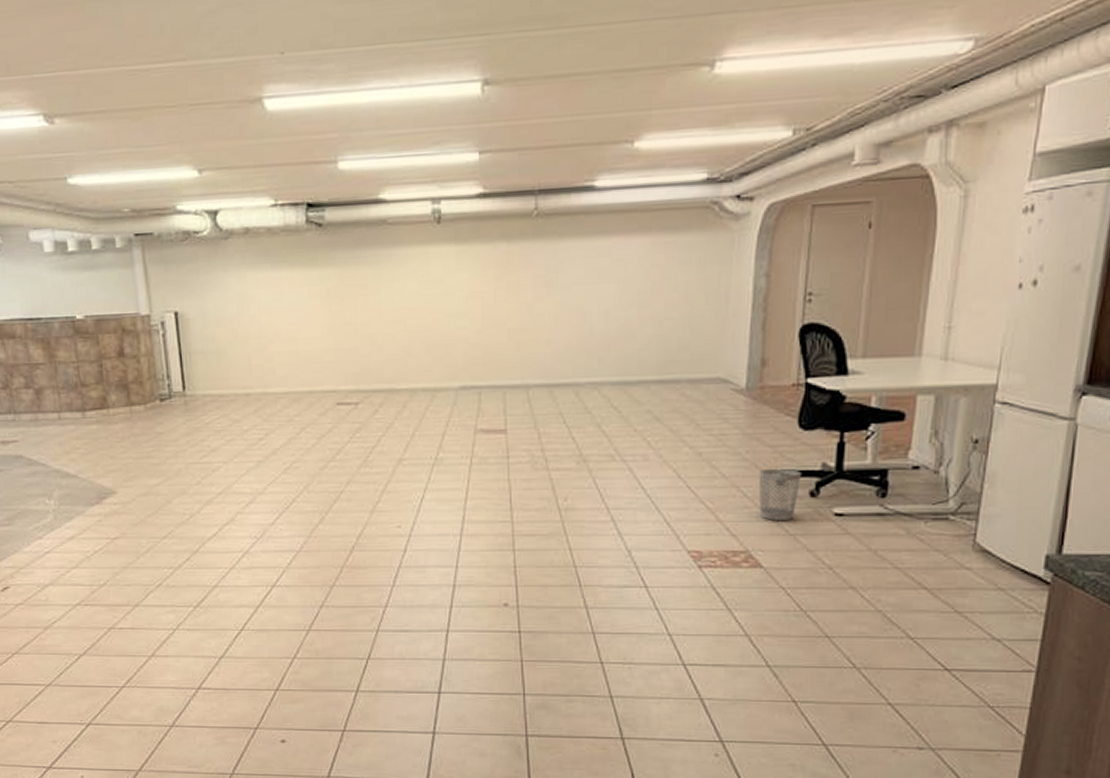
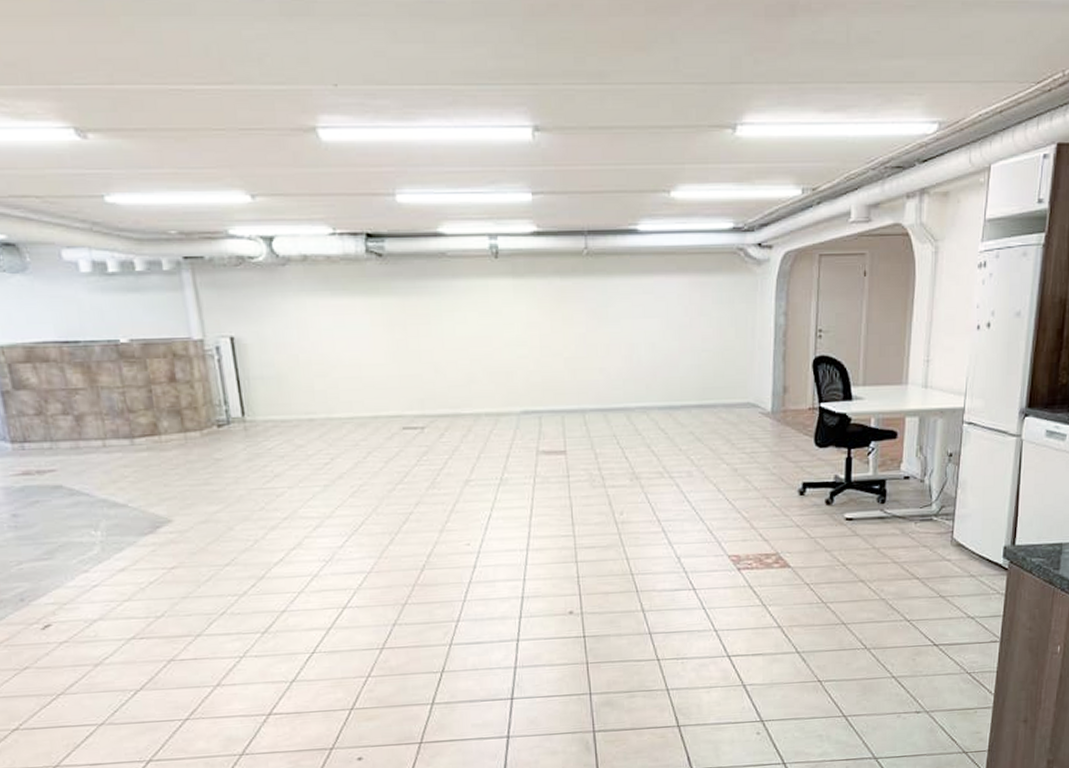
wastebasket: present [758,468,802,520] -> none [784,481,819,526]

